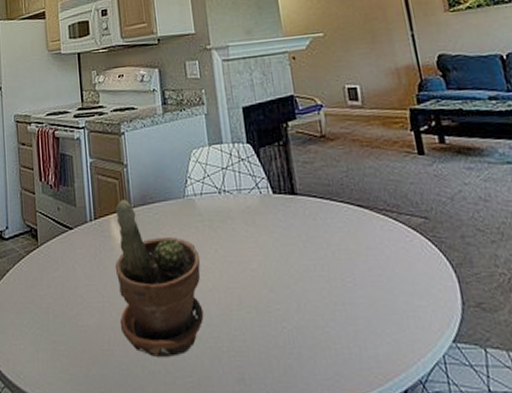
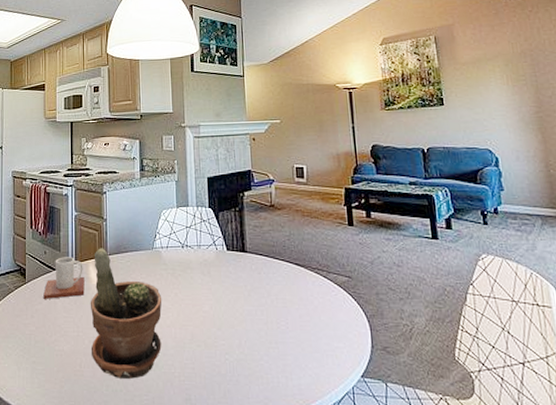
mug: none [59,212,108,264] -> present [43,257,85,299]

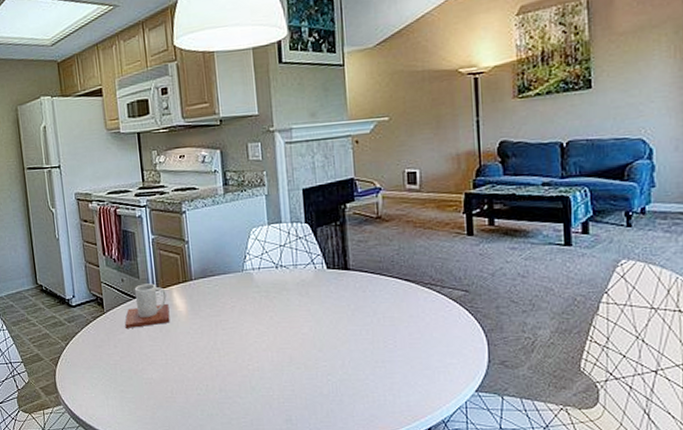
potted plant: present [90,248,162,379] -> none [177,272,258,403]

